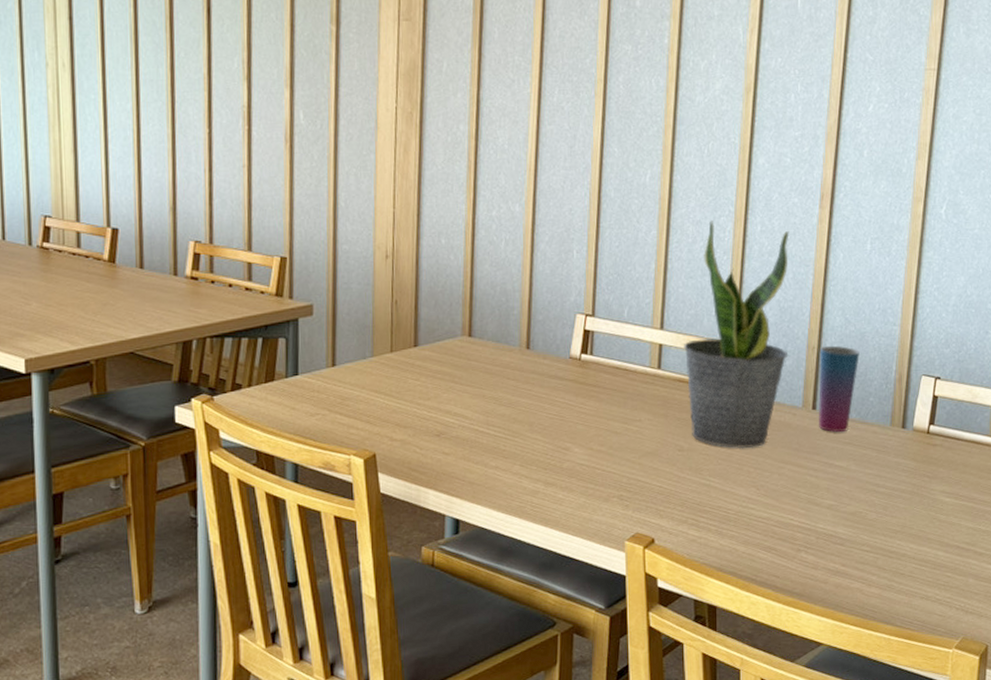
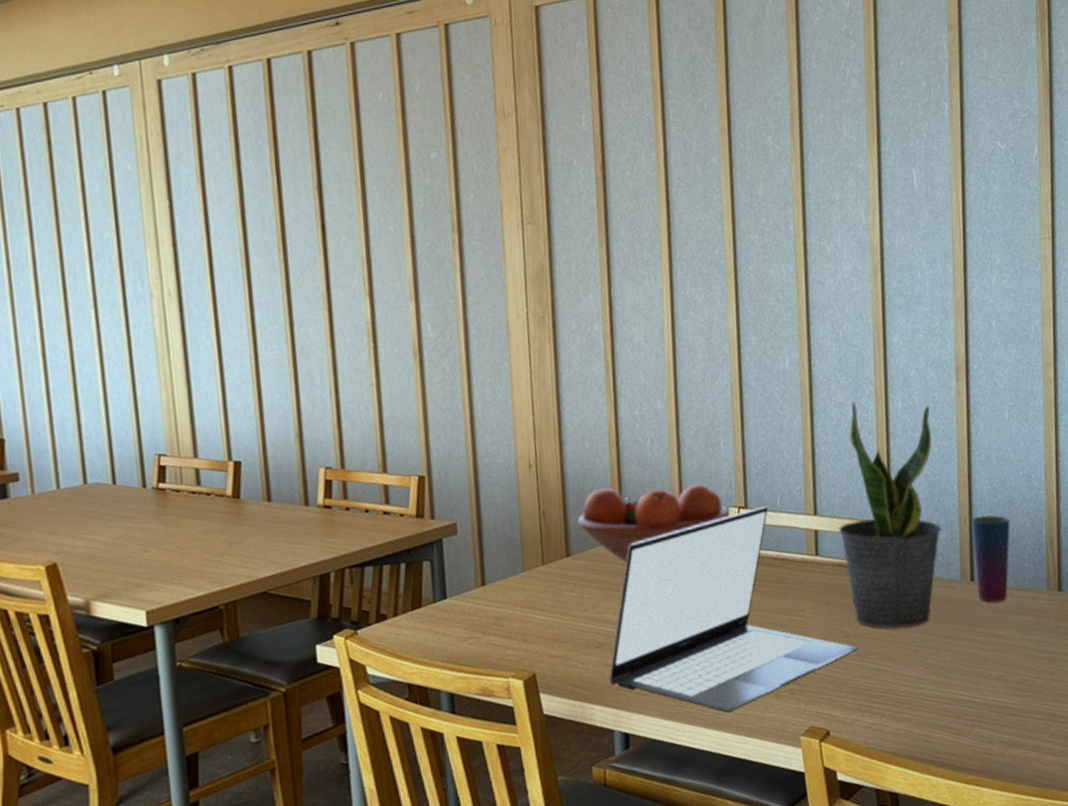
fruit bowl: none [428,284,577,358] -> present [578,484,730,563]
laptop: none [444,315,691,511] -> present [608,505,858,713]

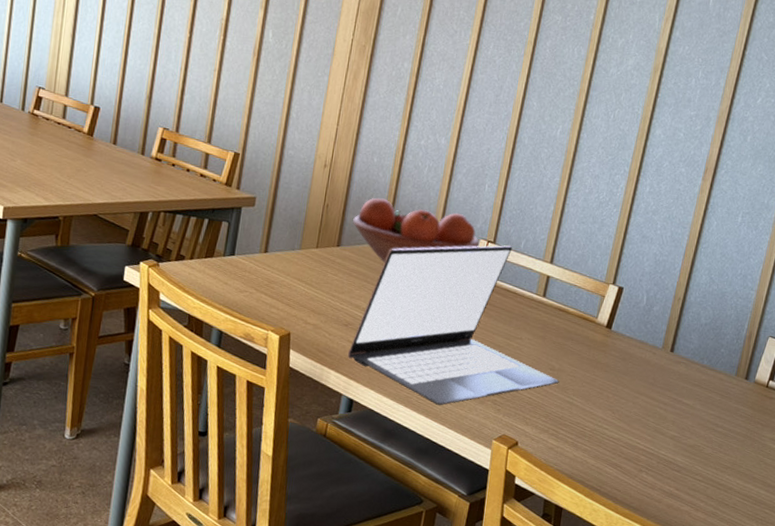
potted plant: present [838,401,942,629] -> none [563,177,673,377]
cup: present [971,514,1011,602] -> none [674,298,719,375]

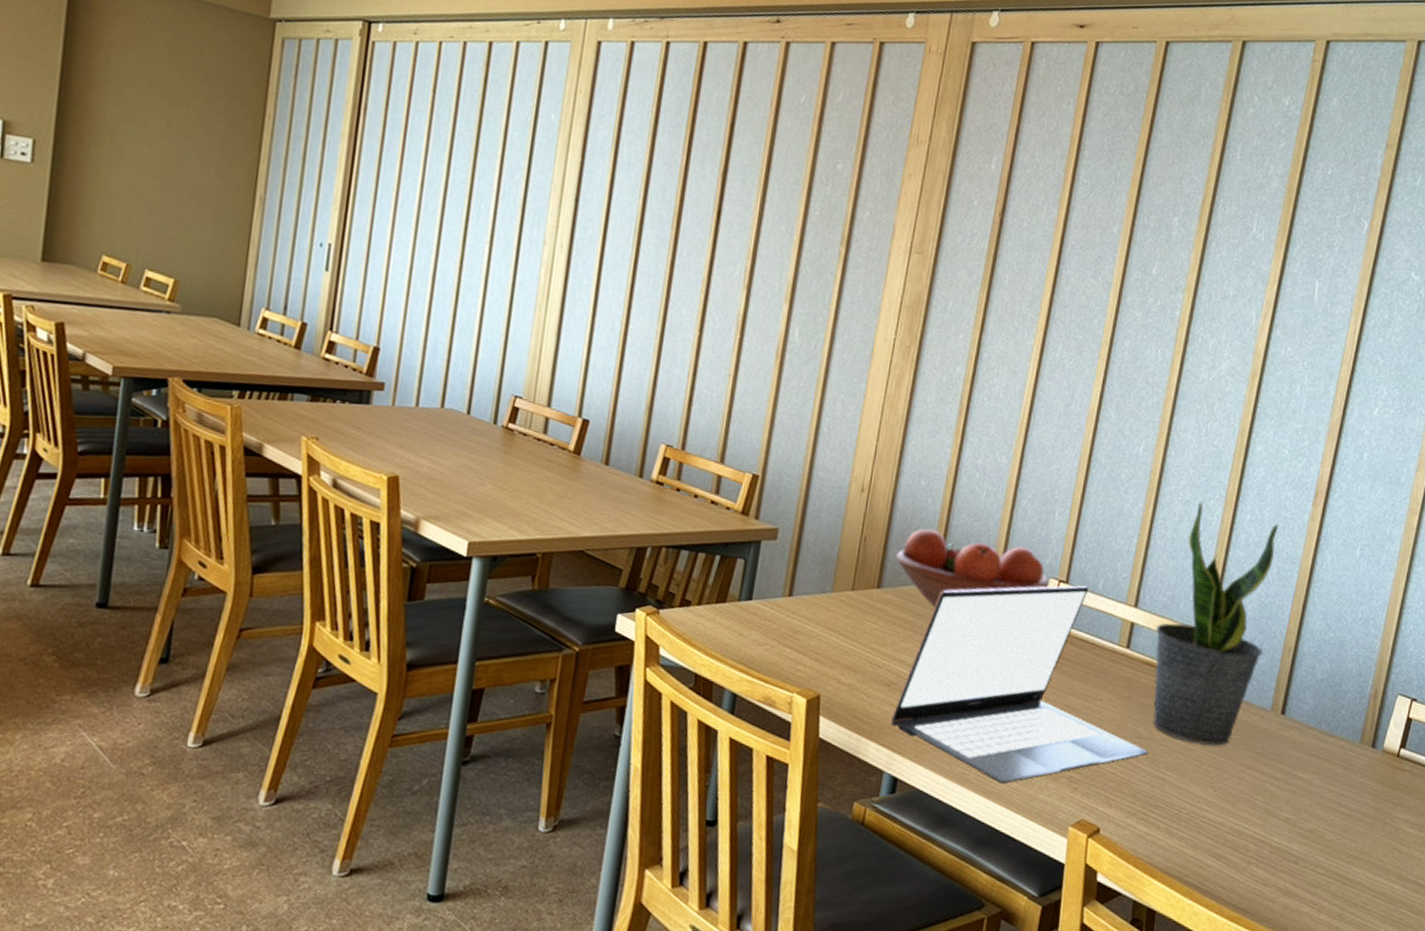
potted plant: none [563,177,673,377] -> present [1153,502,1279,747]

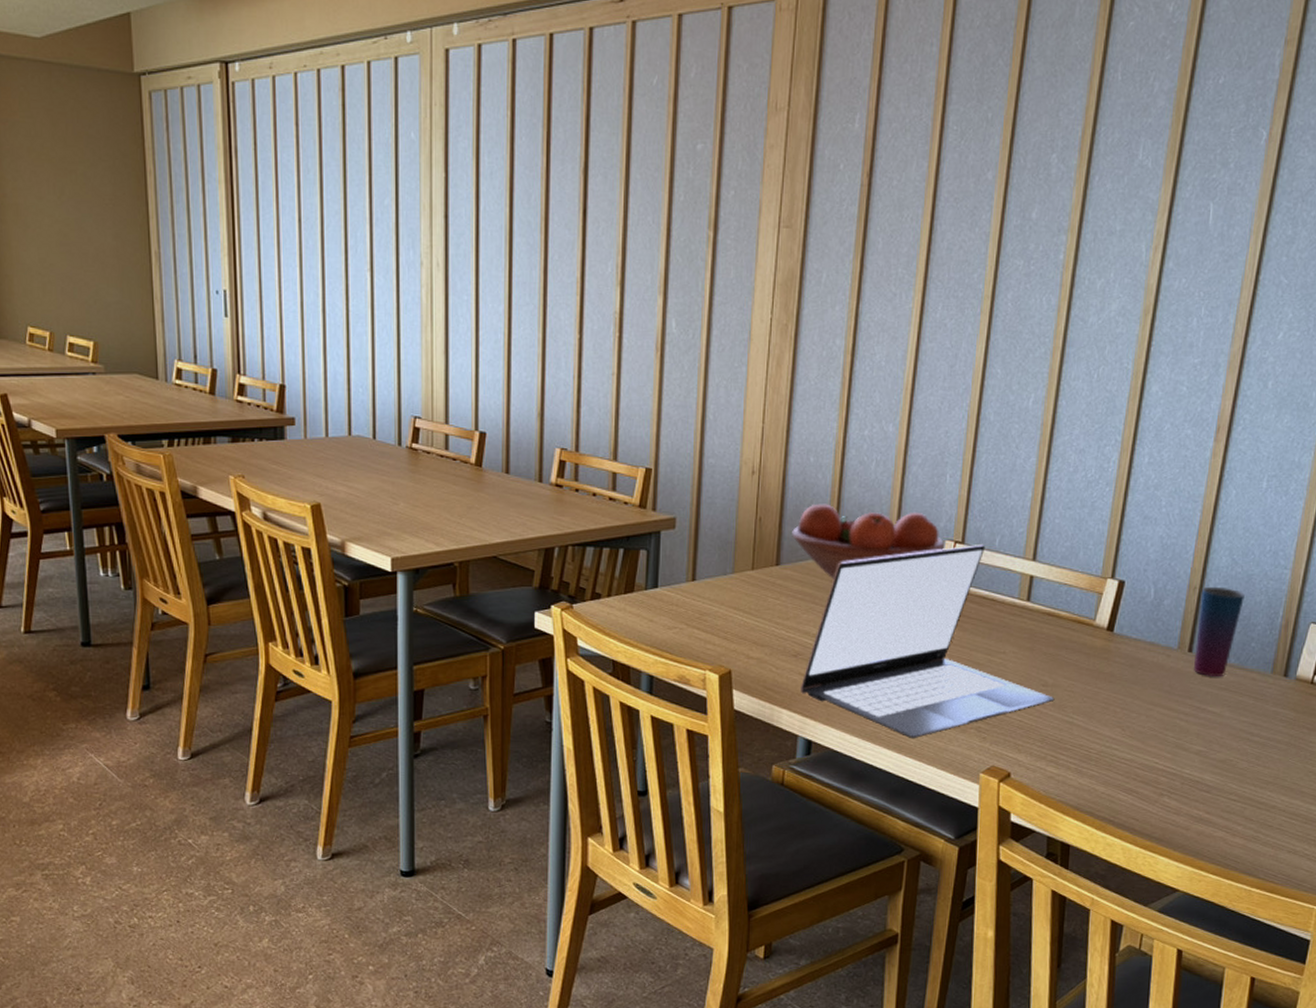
potted plant: present [1153,502,1279,747] -> none [1055,450,1179,688]
cup: none [1286,649,1337,742] -> present [1194,586,1245,676]

